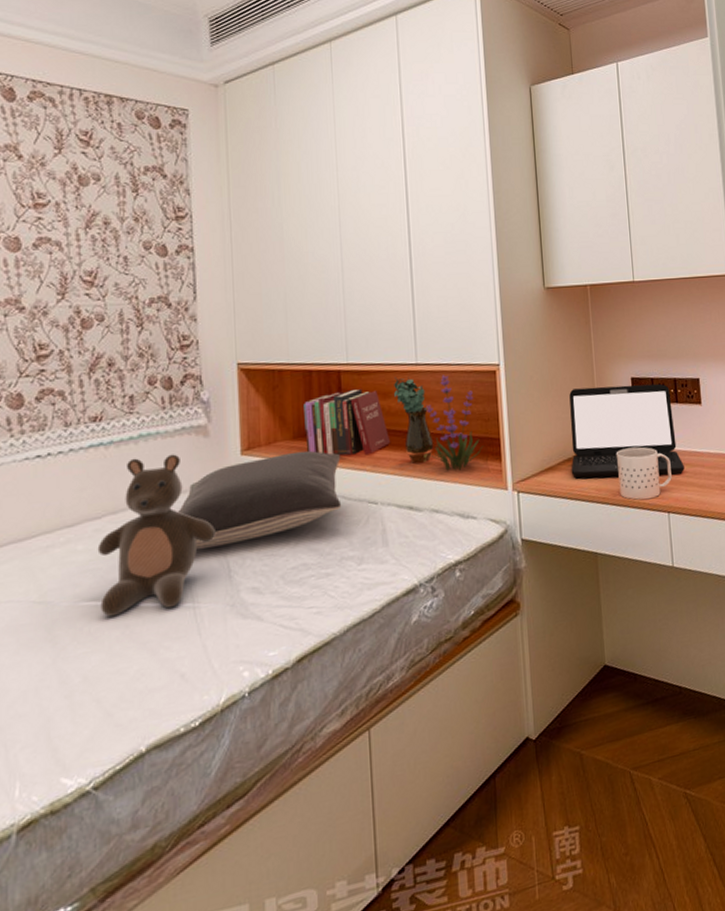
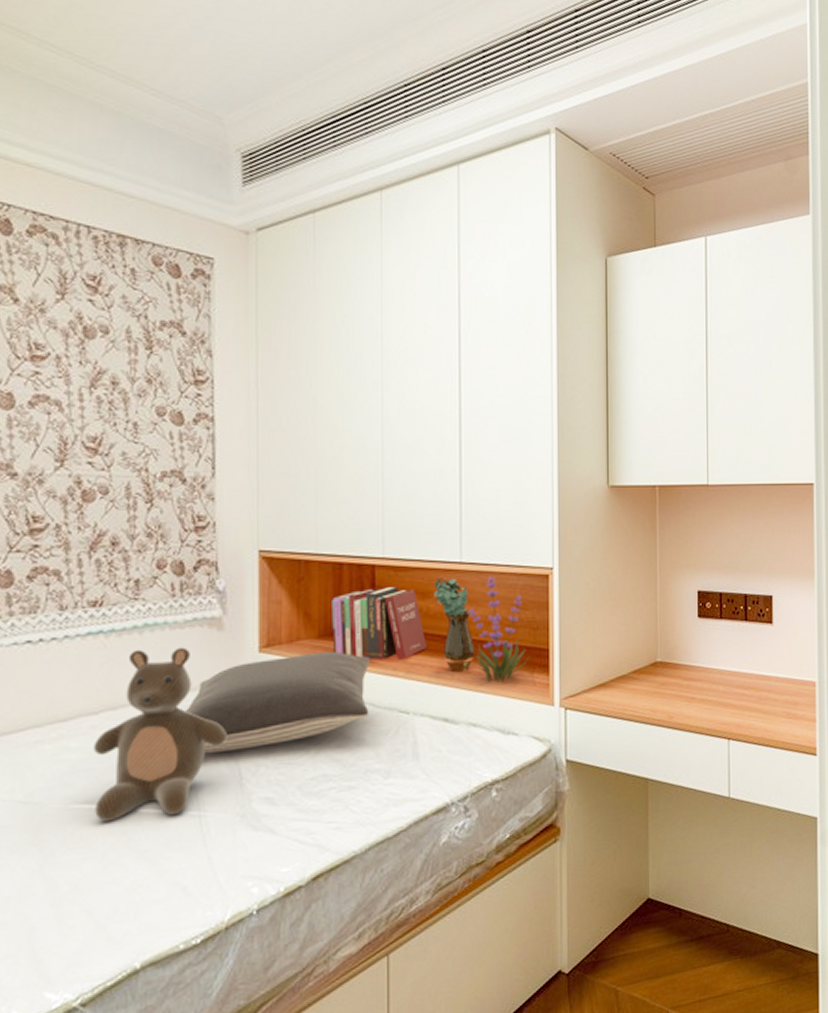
laptop: present [569,383,685,480] -> none [625,598,749,700]
mug: present [616,446,672,501] -> none [675,666,735,725]

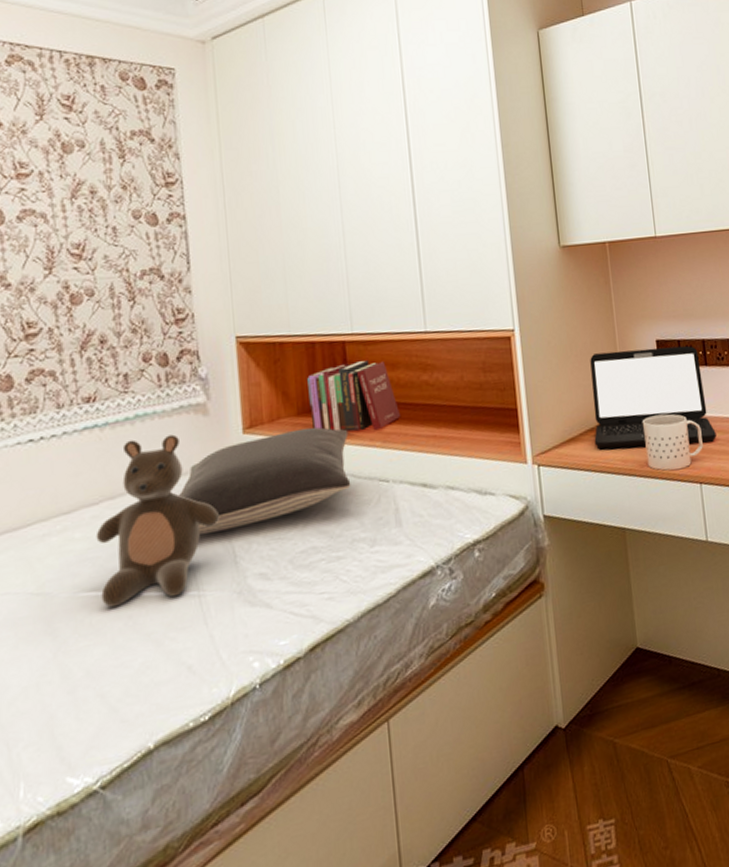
vase: present [434,575,476,673] -> none [402,345,448,438]
plant: present [469,576,531,683] -> none [437,342,501,445]
laptop: none [625,598,749,700] -> present [590,345,717,451]
mug: none [675,666,735,725] -> present [642,413,703,471]

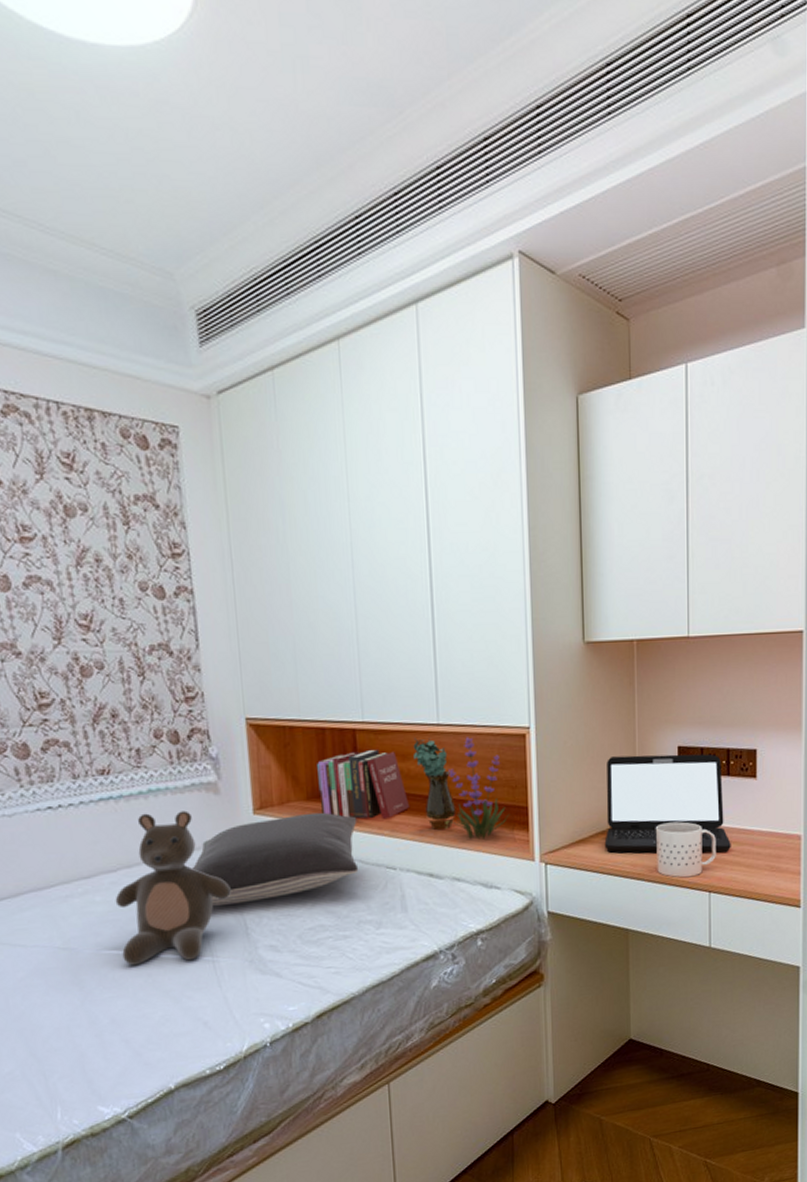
vase: none [402,345,448,438] -> present [413,737,457,831]
plant: none [437,342,501,445] -> present [448,737,510,840]

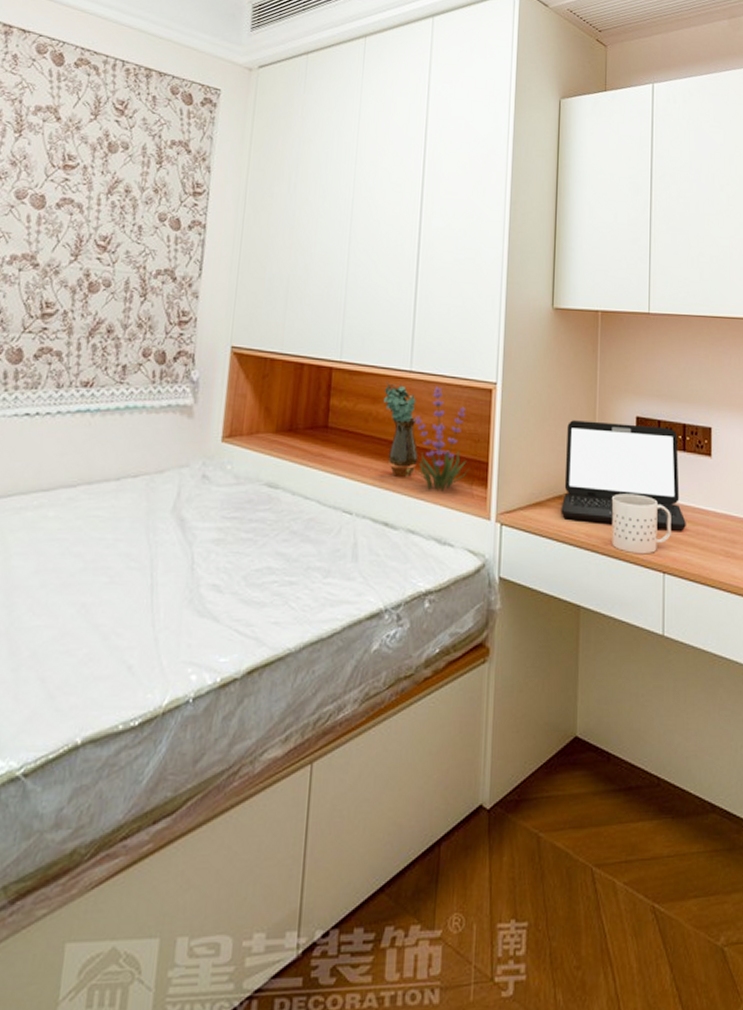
stuffed bear: present [115,810,231,966] -> none [61,429,185,593]
pillow: present [193,812,359,906] -> none [152,446,321,535]
books: present [317,750,409,820] -> none [288,389,374,461]

